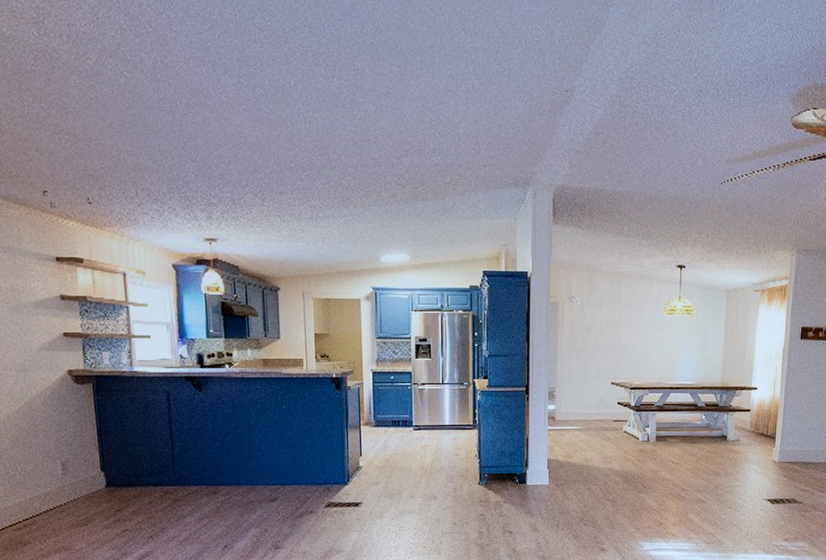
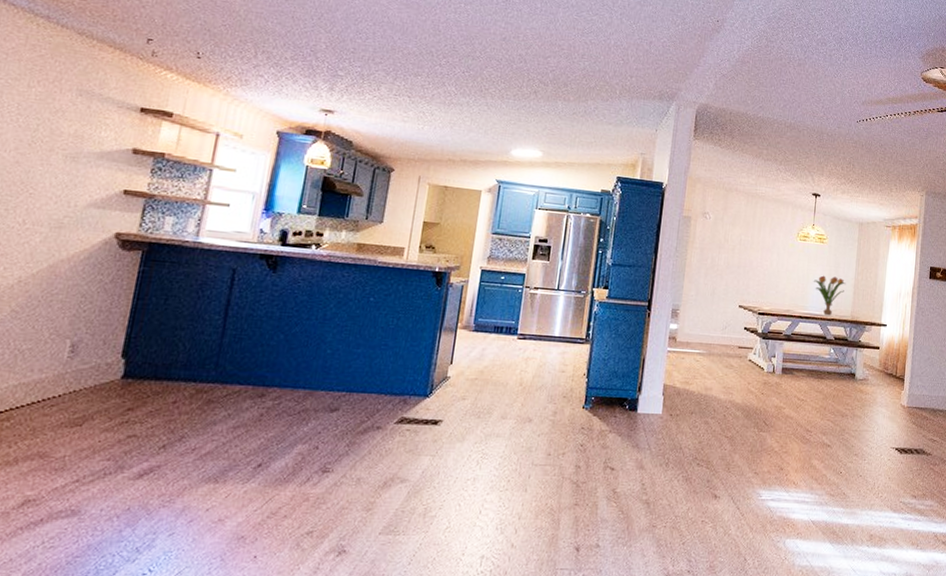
flower arrangement: none [682,346,715,384] -> present [813,275,846,316]

